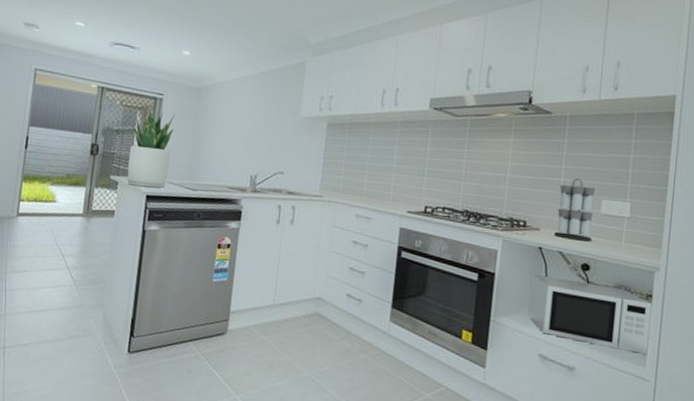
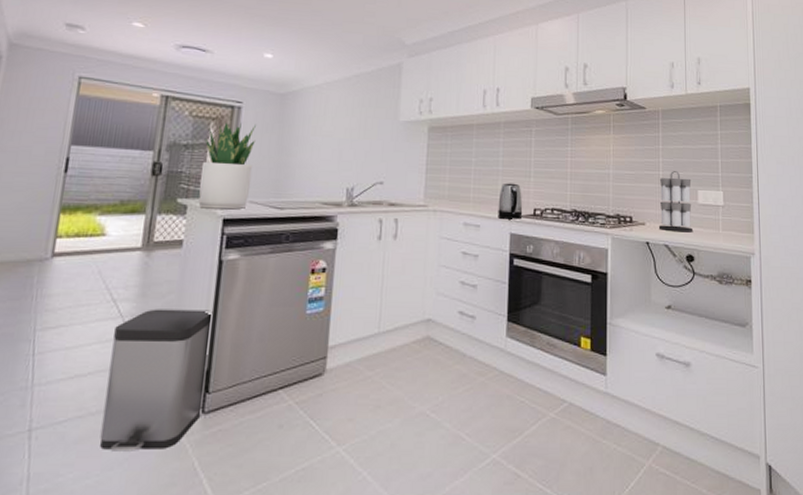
pedal bin: none [53,265,137,376] -> present [100,309,213,451]
kettle: none [389,180,415,216] -> present [498,183,523,220]
microwave: present [528,273,652,355] -> none [642,269,753,341]

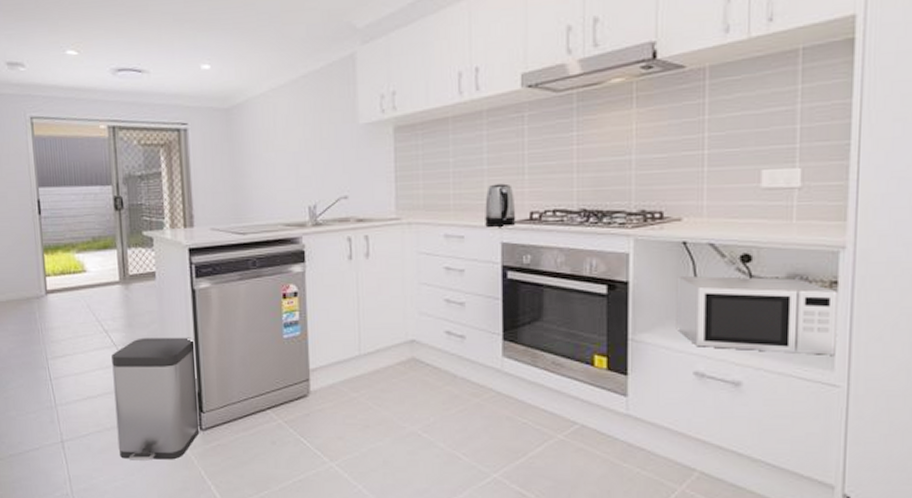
planter: present [199,122,256,210] -> none [157,146,210,239]
microwave: none [642,269,753,341] -> present [676,275,838,355]
spice rack: present [658,171,694,233] -> none [700,147,753,227]

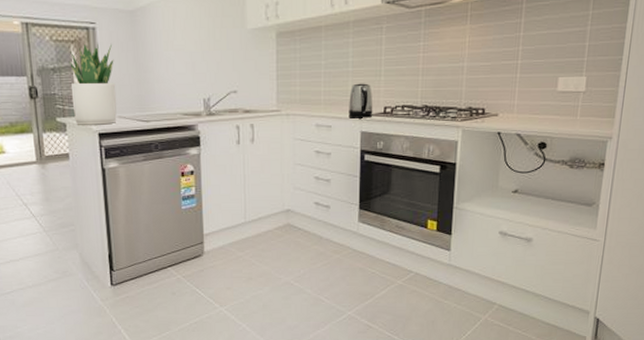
pedal bin: present [112,337,200,461] -> none [31,209,111,312]
planter: none [157,146,210,239] -> present [68,43,117,125]
microwave: present [676,275,838,355] -> none [489,158,604,218]

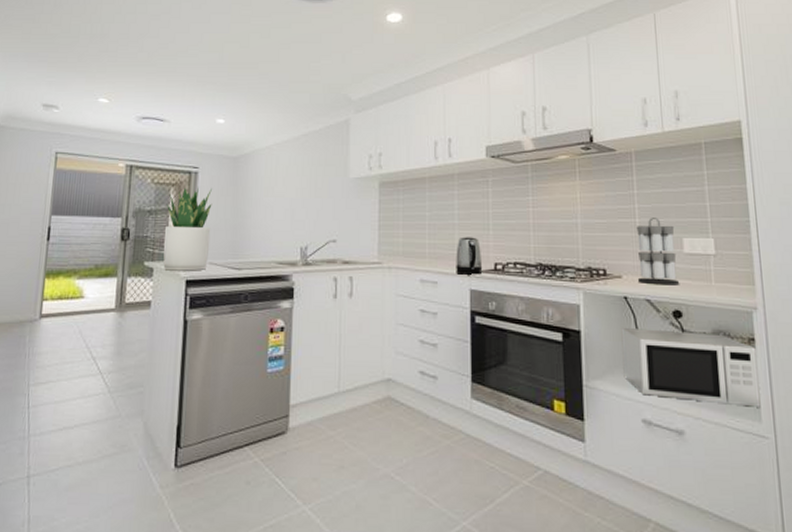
microwave: none [489,158,604,218] -> present [621,327,761,407]
spice rack: none [511,59,553,121] -> present [635,218,680,285]

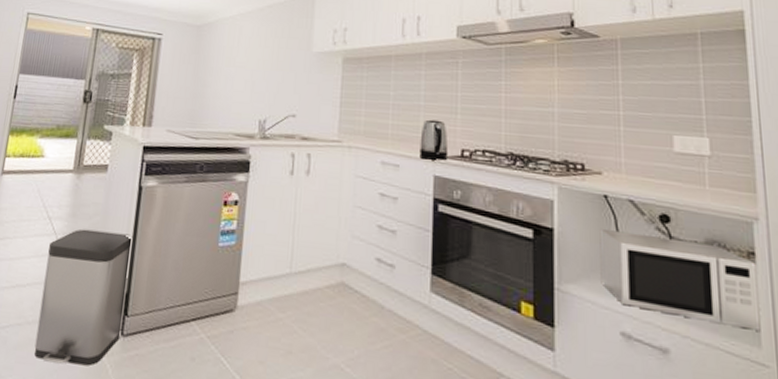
pedal bin: none [87,366,181,500] -> present [34,229,133,366]
planter: present [163,187,212,271] -> none [122,53,174,138]
spice rack: present [635,218,680,285] -> none [619,111,669,187]

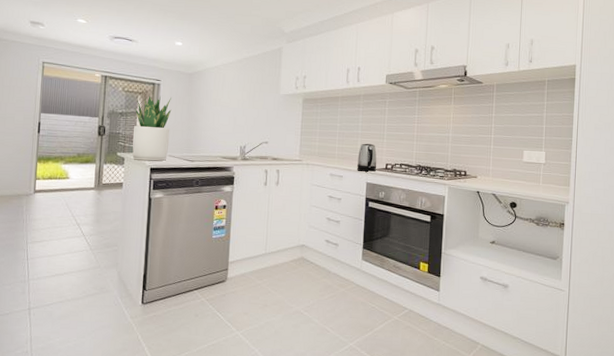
pedal bin: present [34,229,133,366] -> none [75,231,146,326]
planter: none [122,53,174,138] -> present [132,96,172,162]
microwave: present [599,228,761,331] -> none [471,213,564,270]

